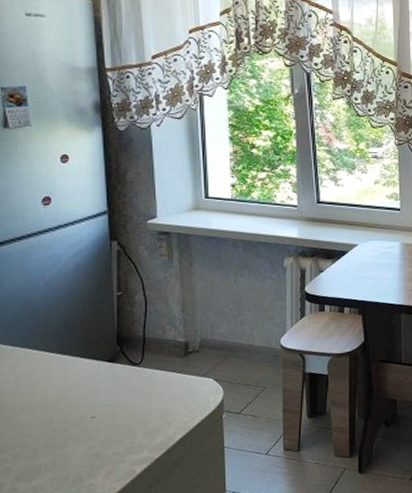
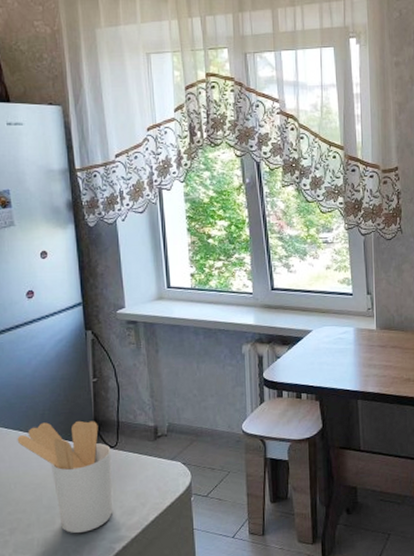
utensil holder: none [25,336,135,458] -> present [17,420,112,534]

